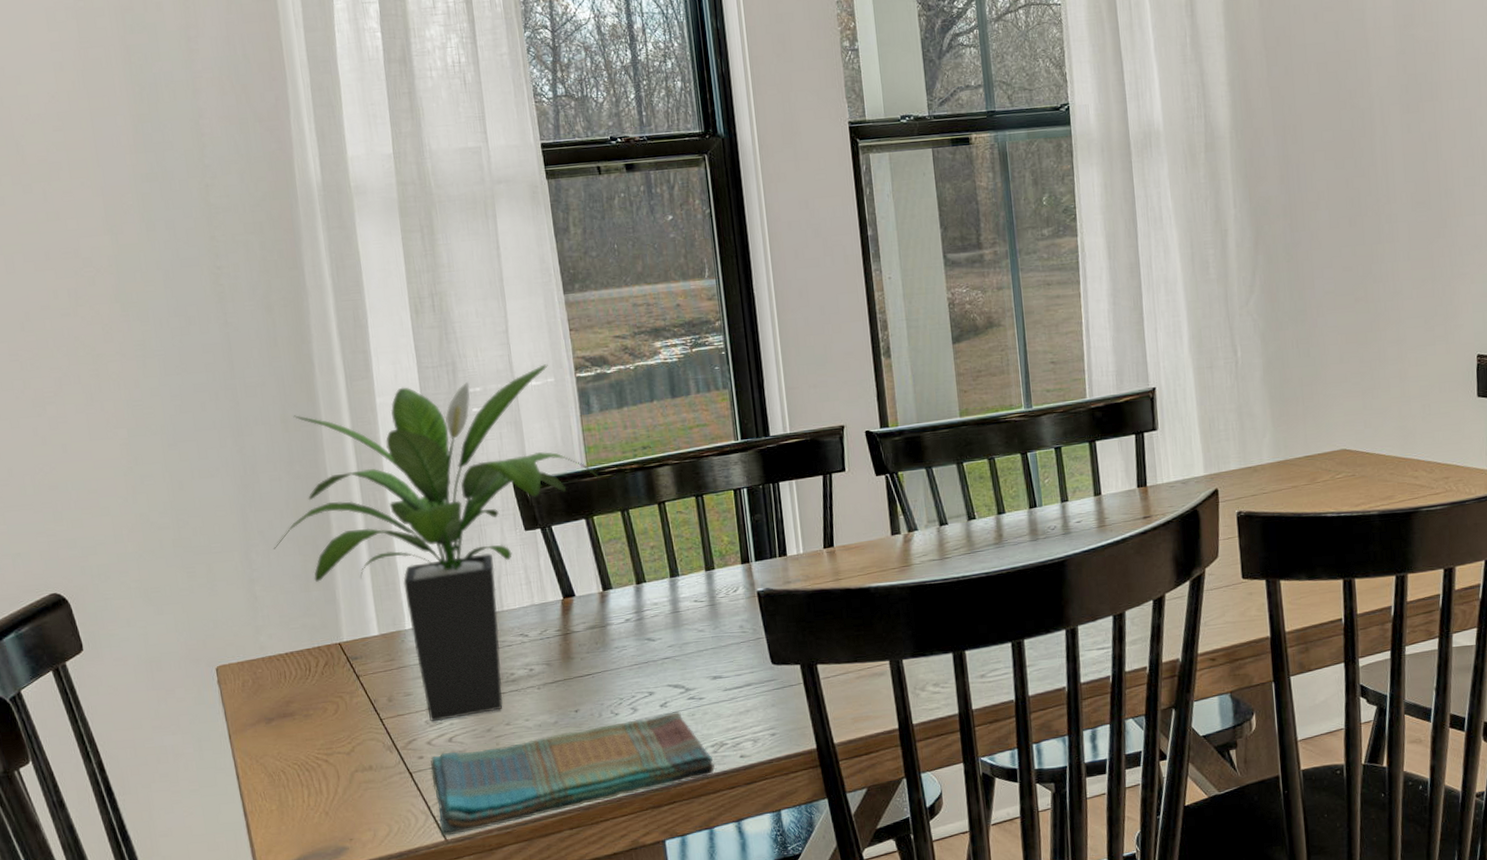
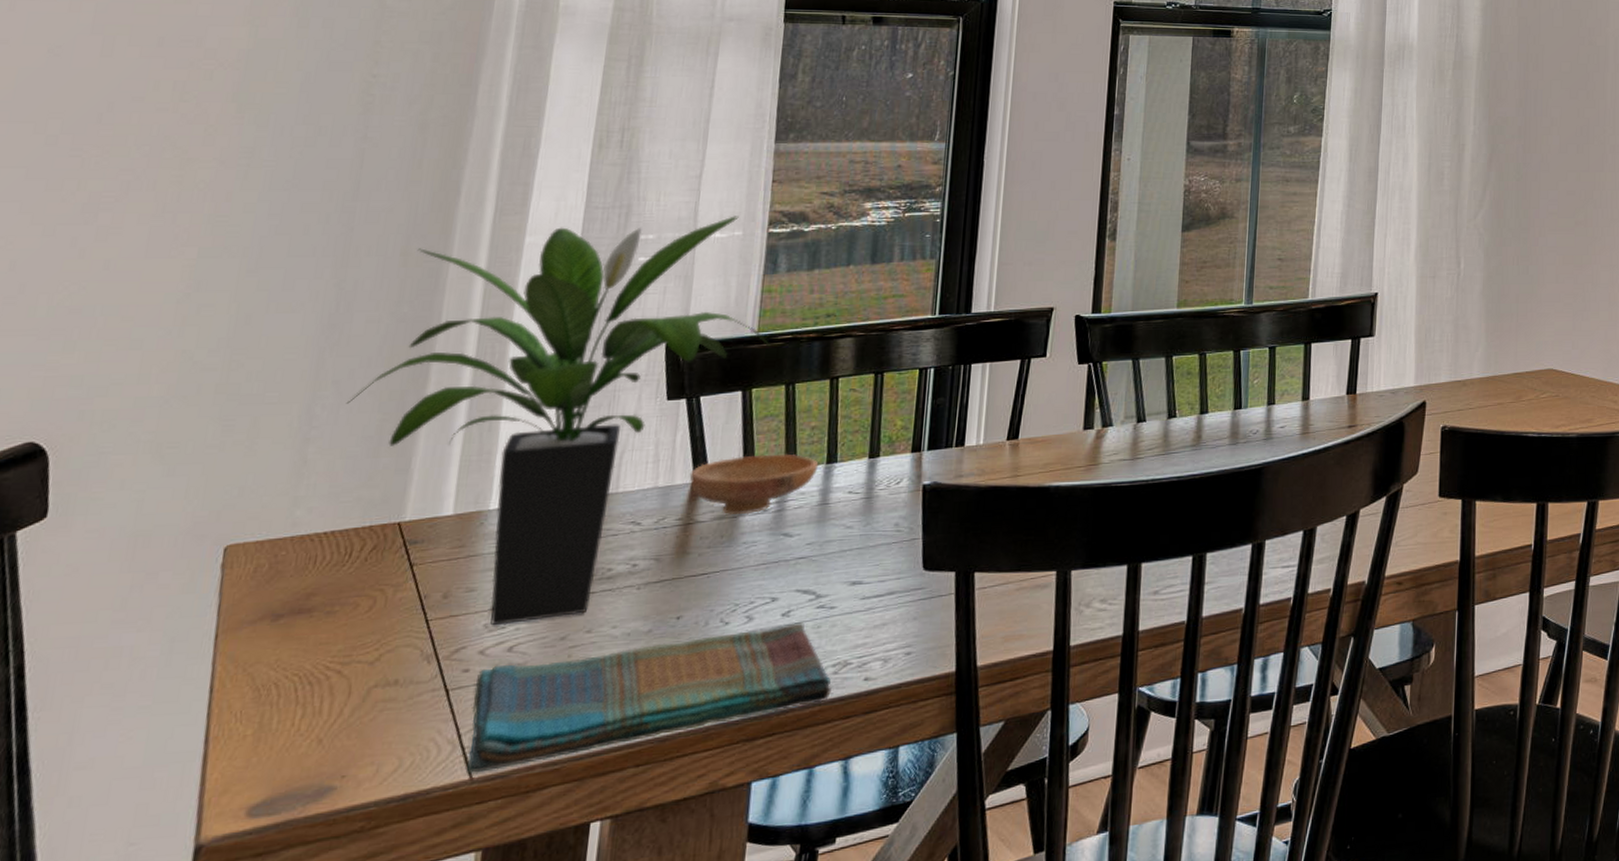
bowl: none [558,571,664,625] -> present [689,453,819,514]

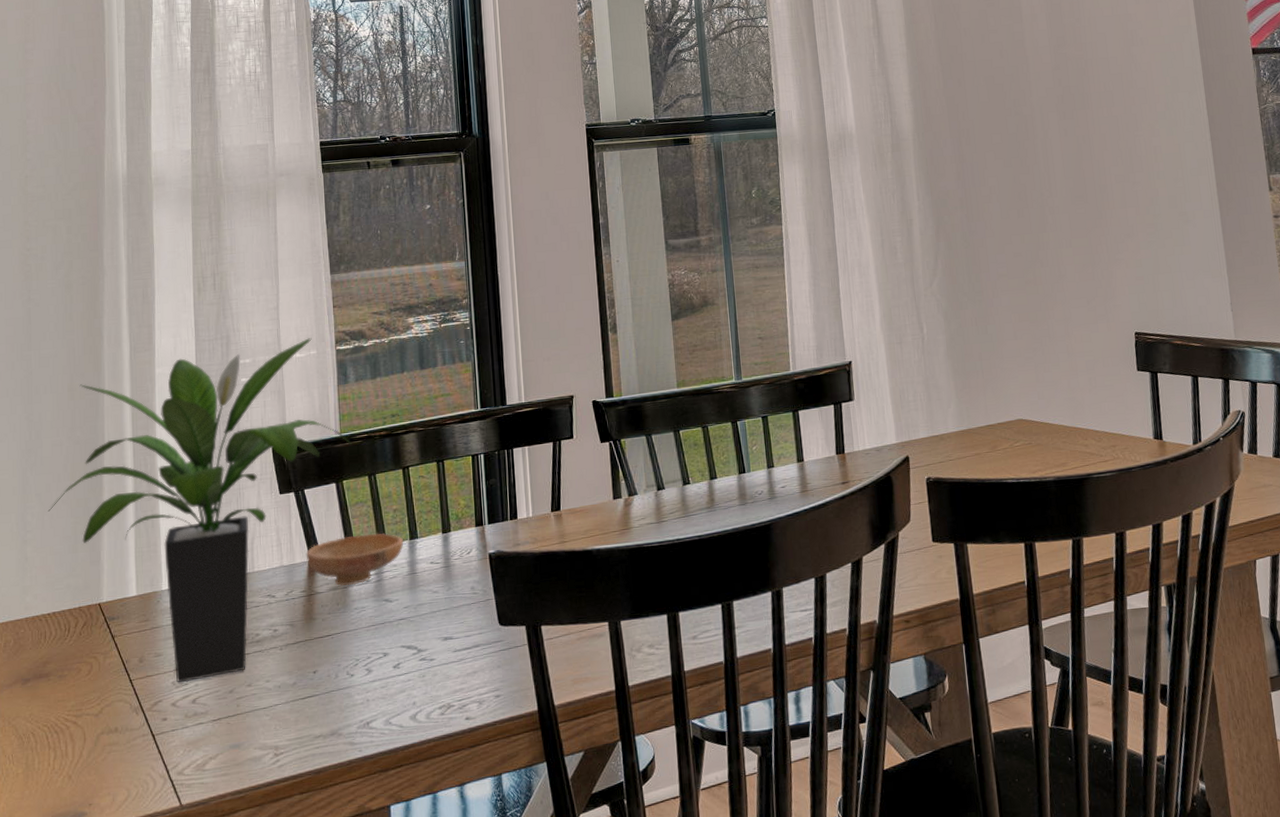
dish towel: present [467,622,831,774] -> none [173,672,441,801]

